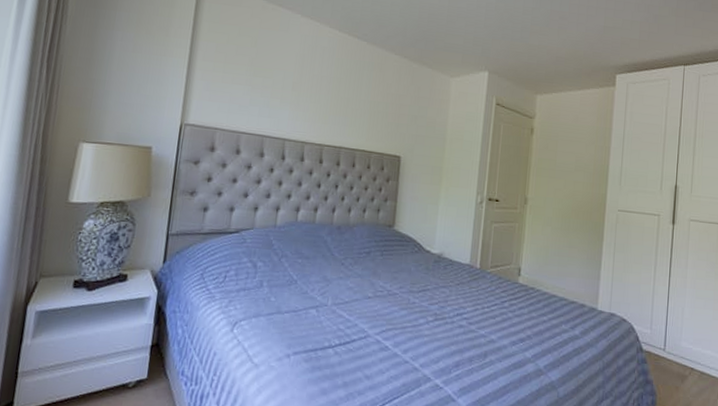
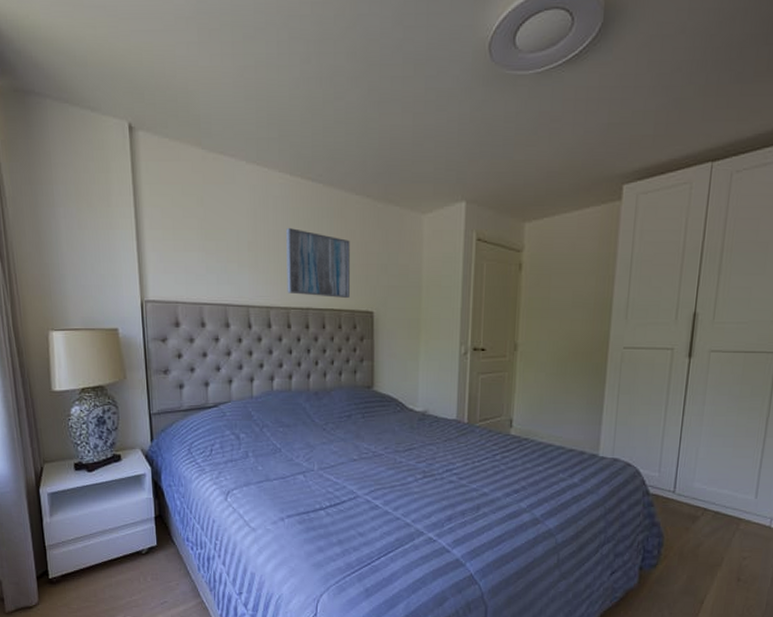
wall art: none [323,75,386,142] -> present [286,228,350,298]

